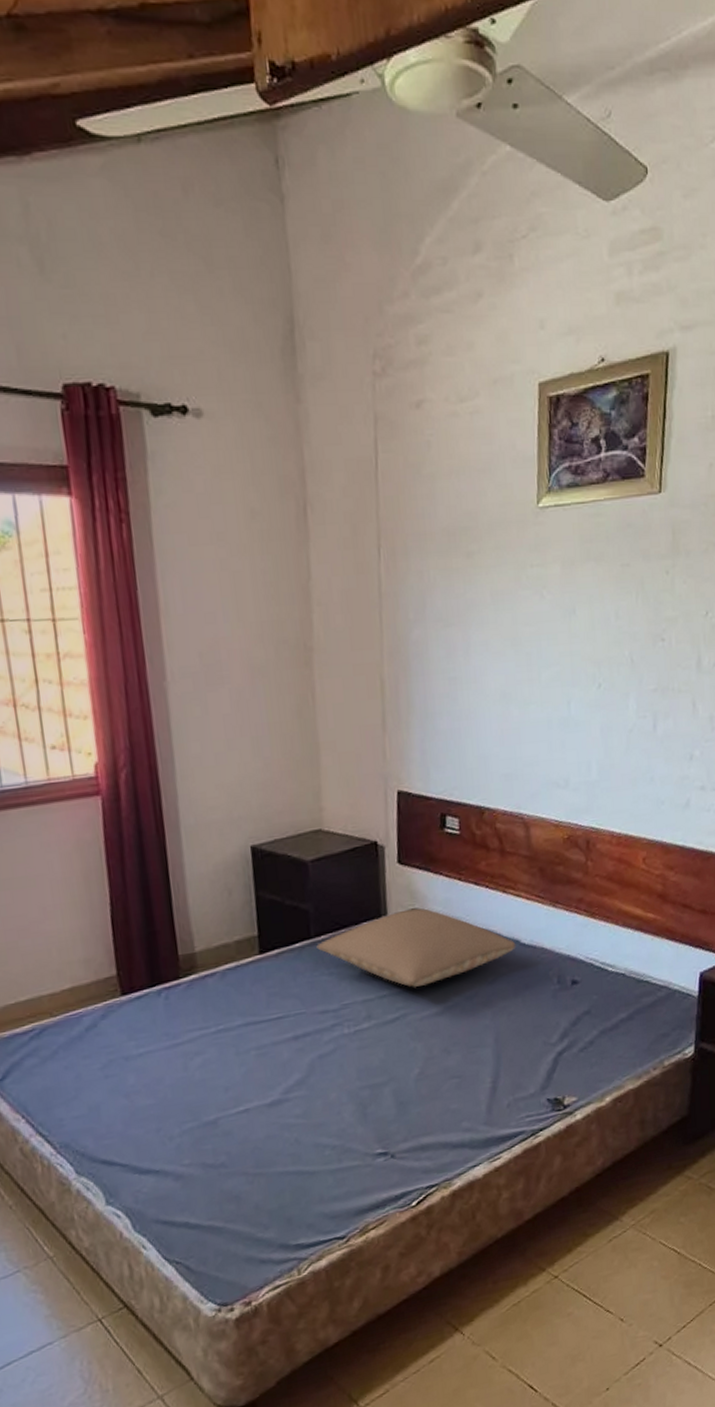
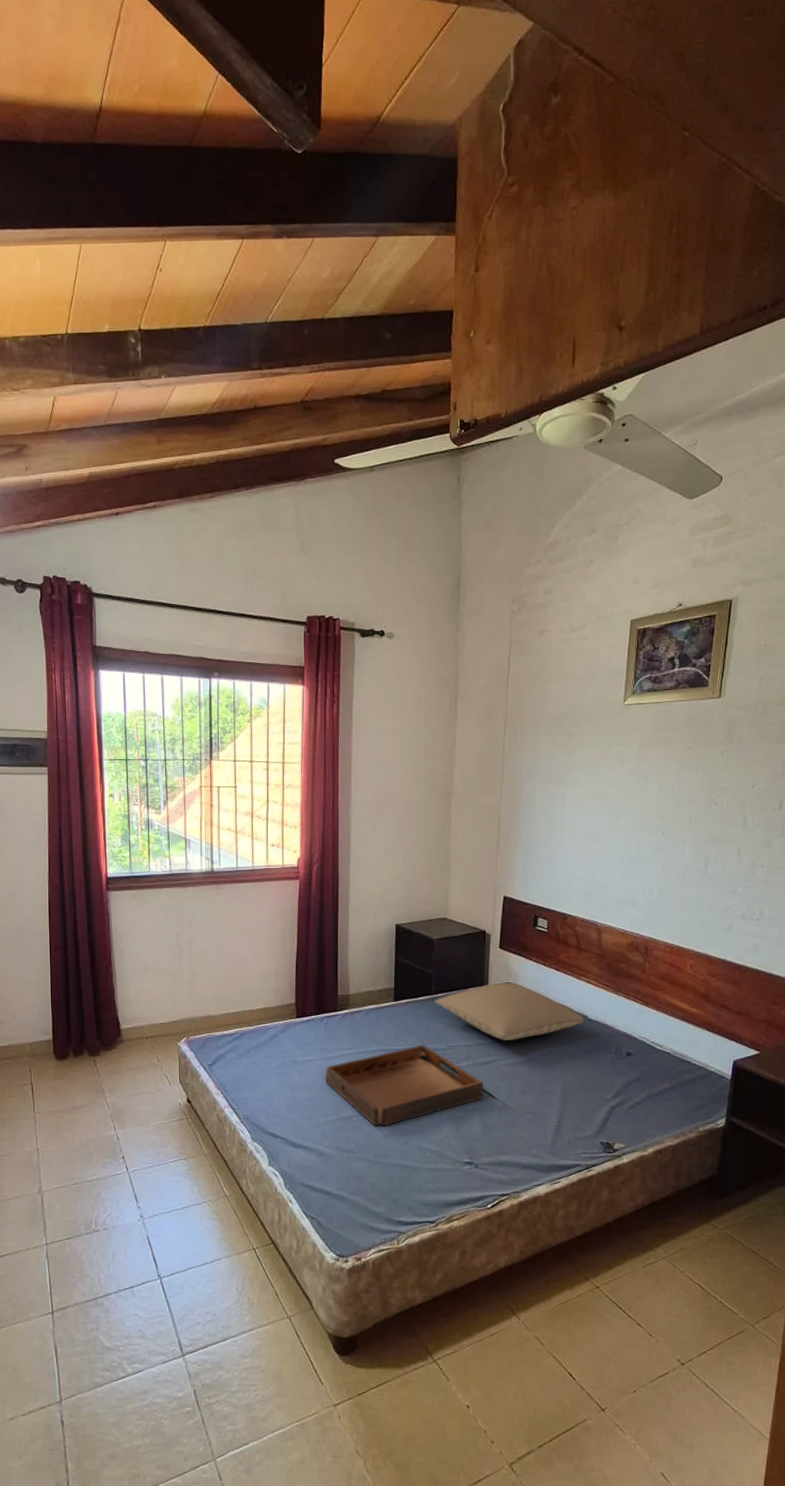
serving tray: none [172,1008,394,1127] -> present [324,1045,484,1126]

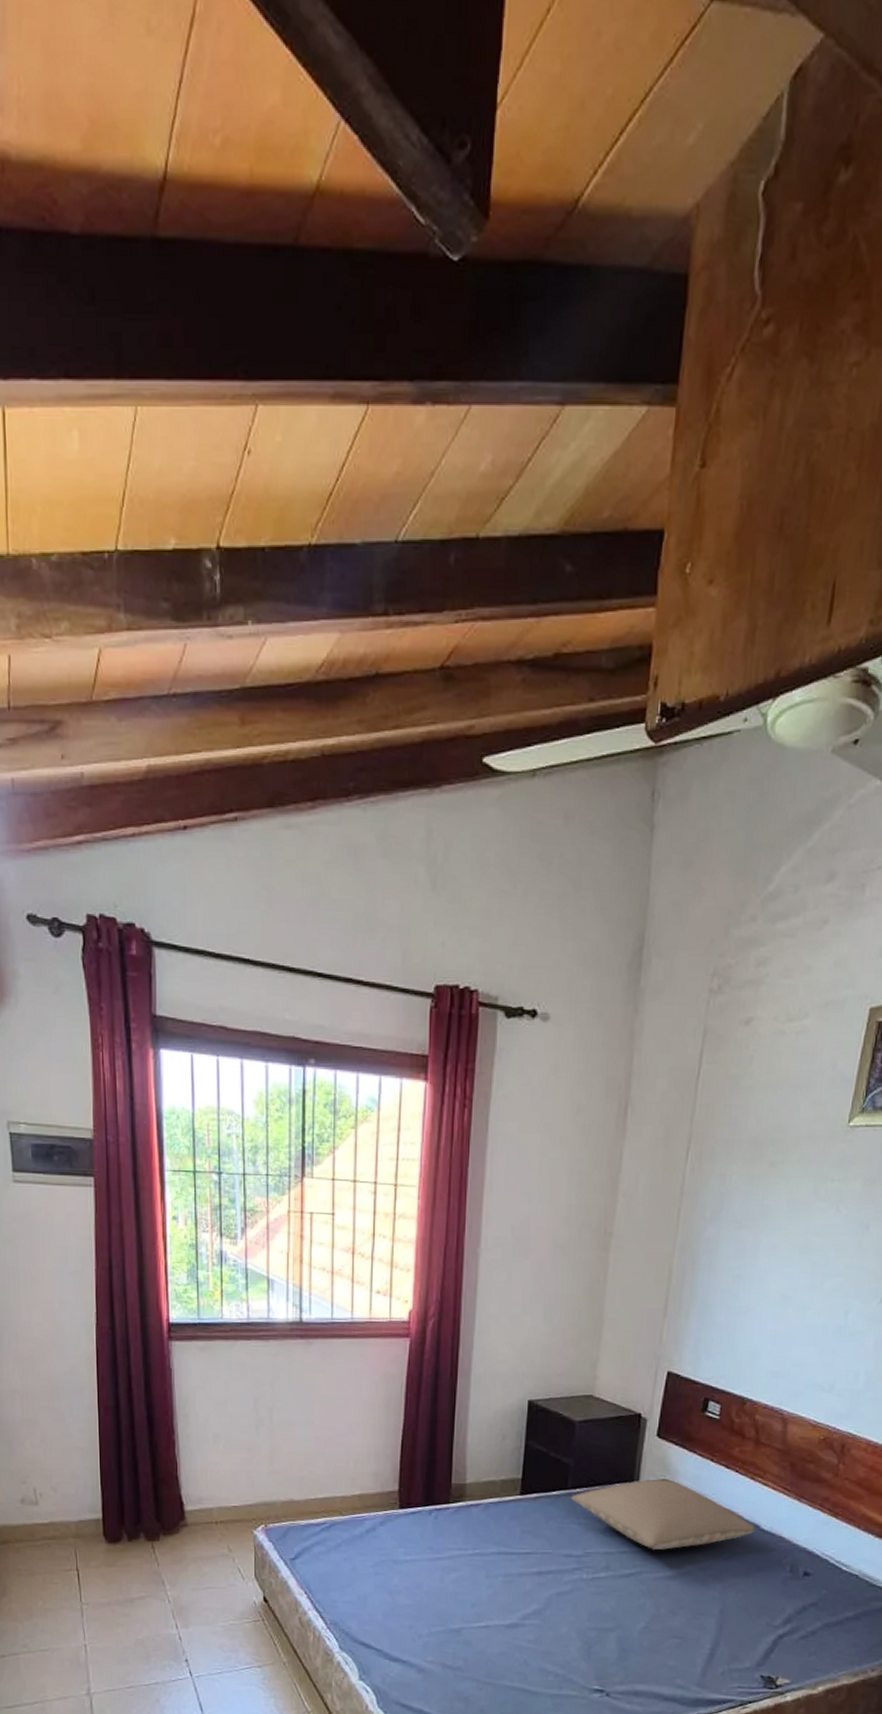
serving tray: present [324,1045,484,1126] -> none [430,1549,624,1643]

